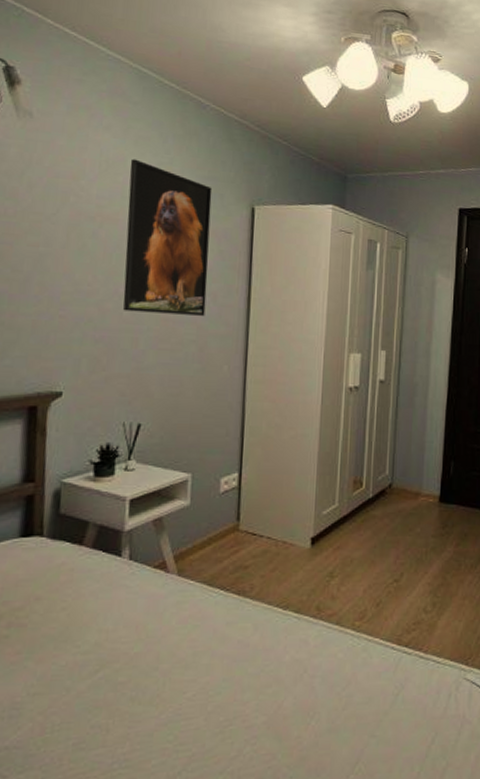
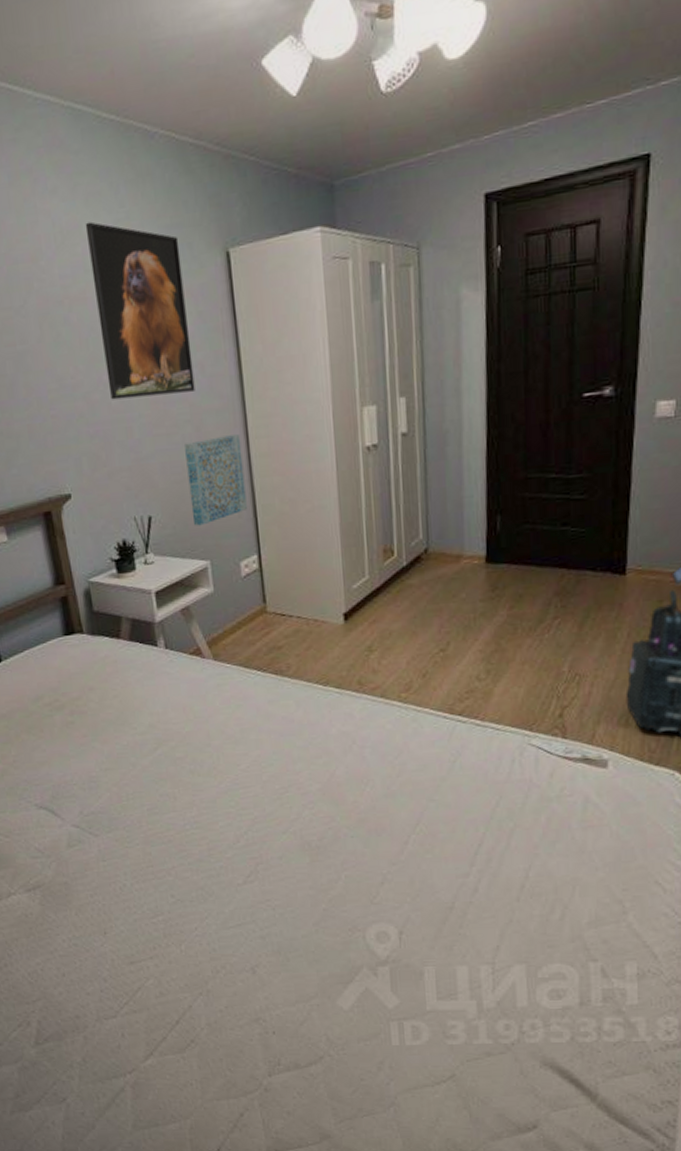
wall art: none [181,359,240,439] -> present [185,434,247,526]

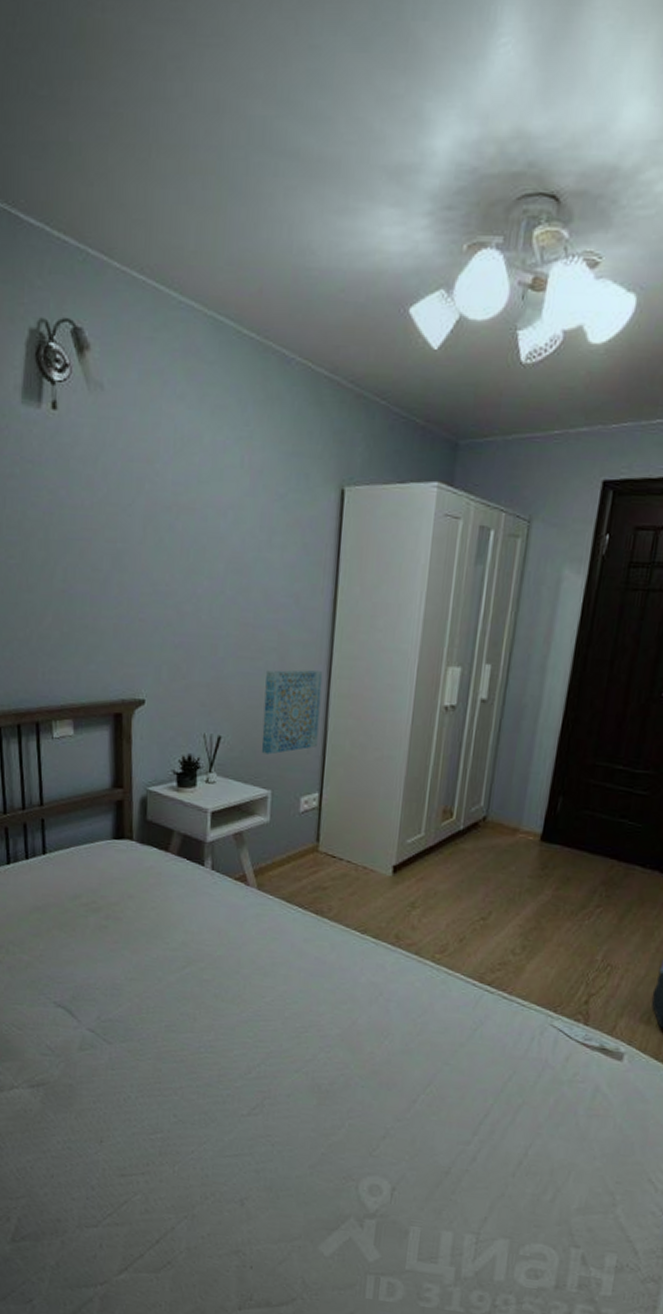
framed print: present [85,221,195,400] -> none [201,434,297,621]

